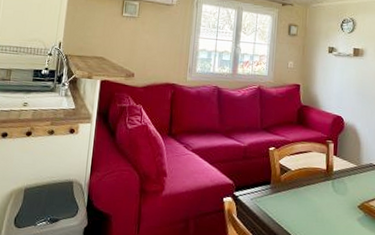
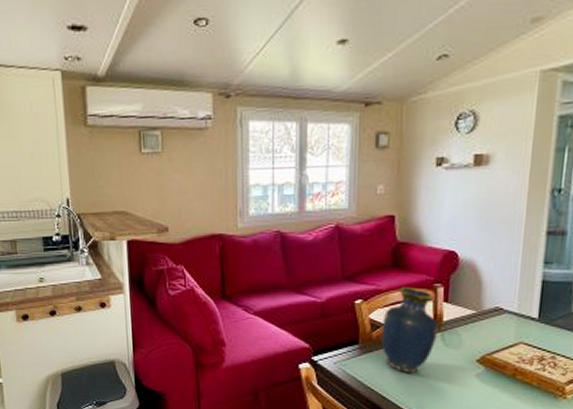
vase: none [287,140,330,213] -> present [381,287,438,373]

